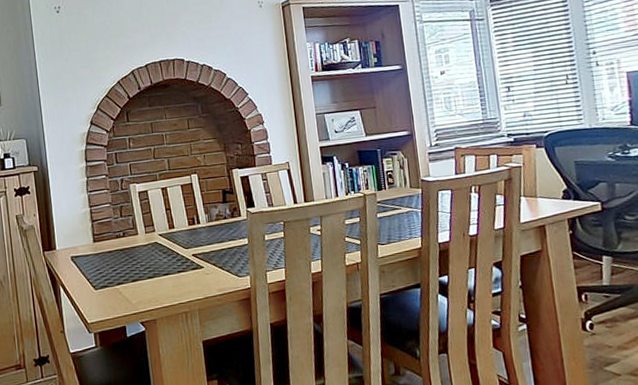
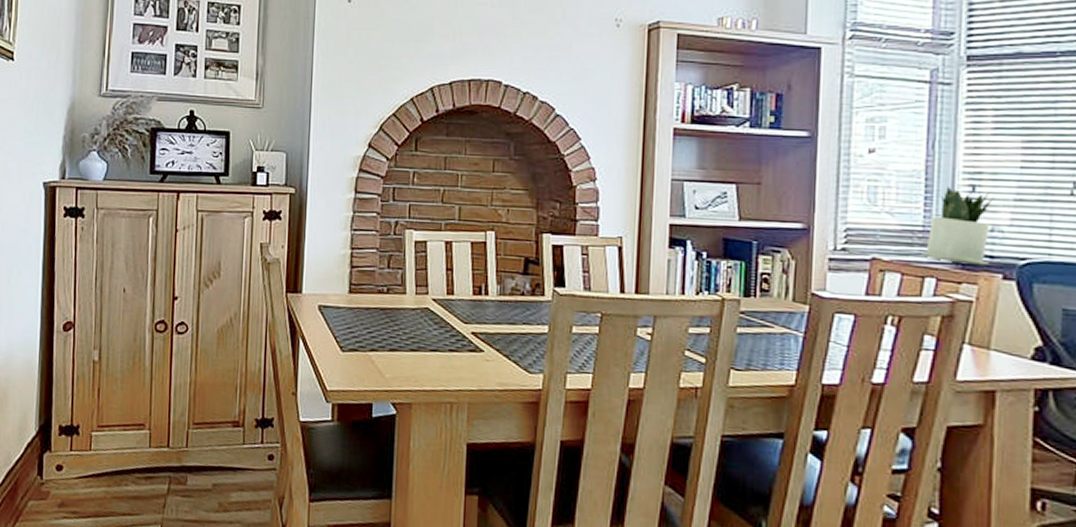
planter: none [484,90,526,142] -> present [920,187,995,267]

